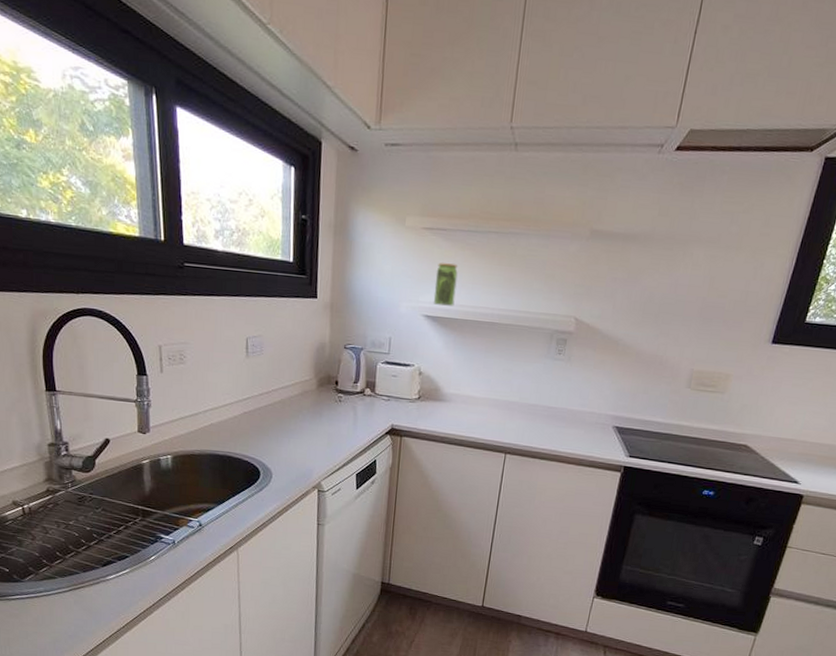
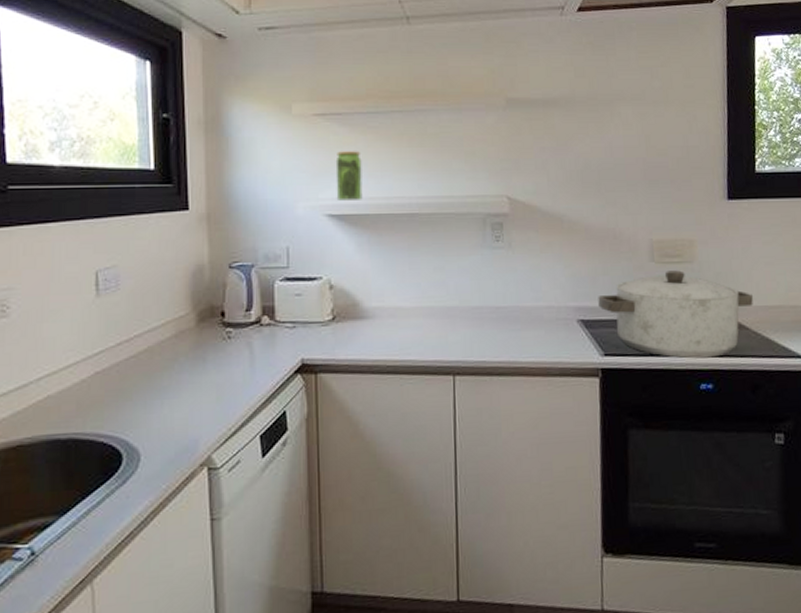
cooking pot: none [633,397,770,472] -> present [598,270,753,359]

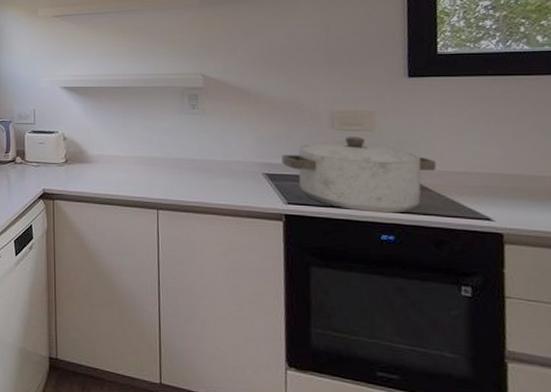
jar: present [335,151,363,201] -> none [68,41,88,77]

